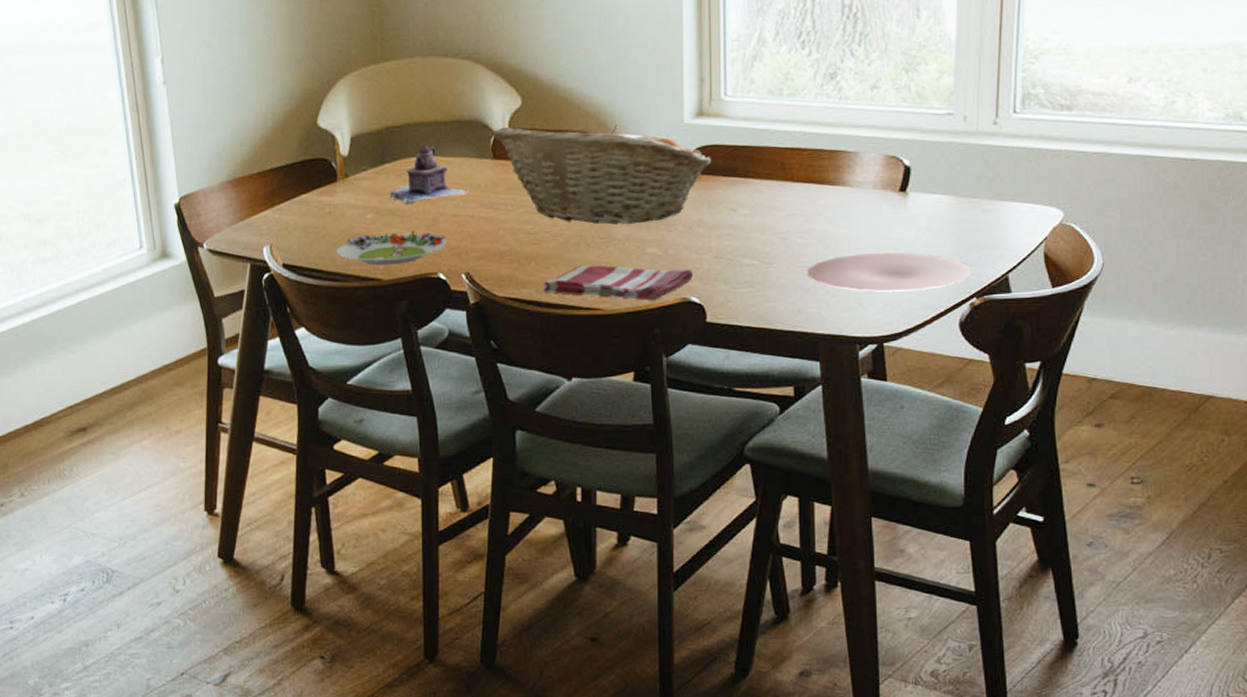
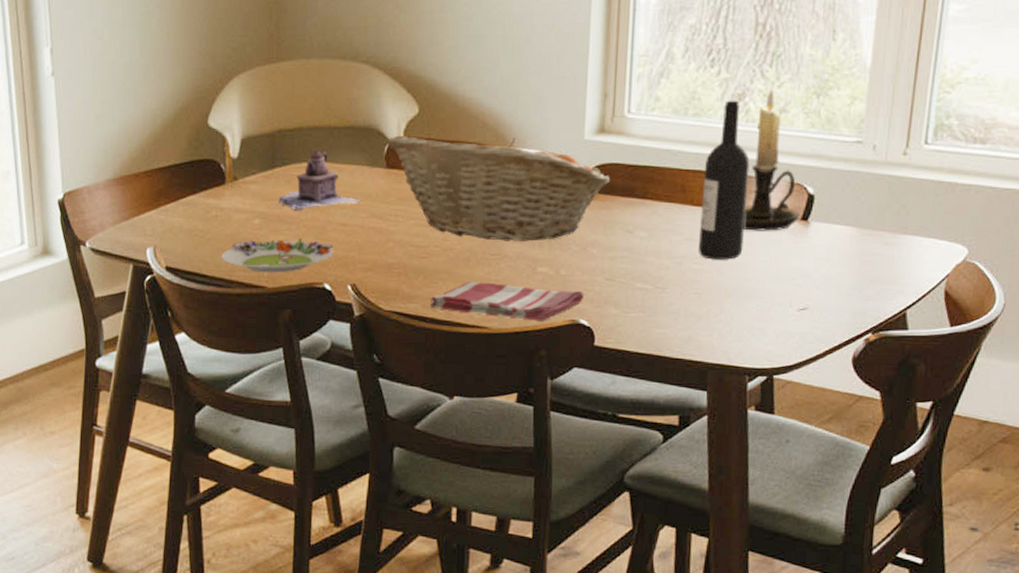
wine bottle: none [802,79,846,233] -> present [699,100,750,260]
plate: present [807,252,973,292] -> none [700,282,871,324]
candle holder: none [843,66,897,204] -> present [743,88,800,231]

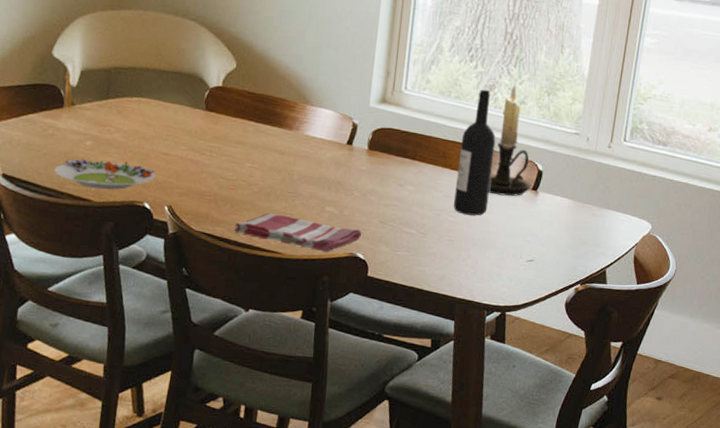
teapot: present [278,150,362,211] -> none [109,88,182,138]
fruit basket: present [387,135,611,241] -> none [207,84,388,185]

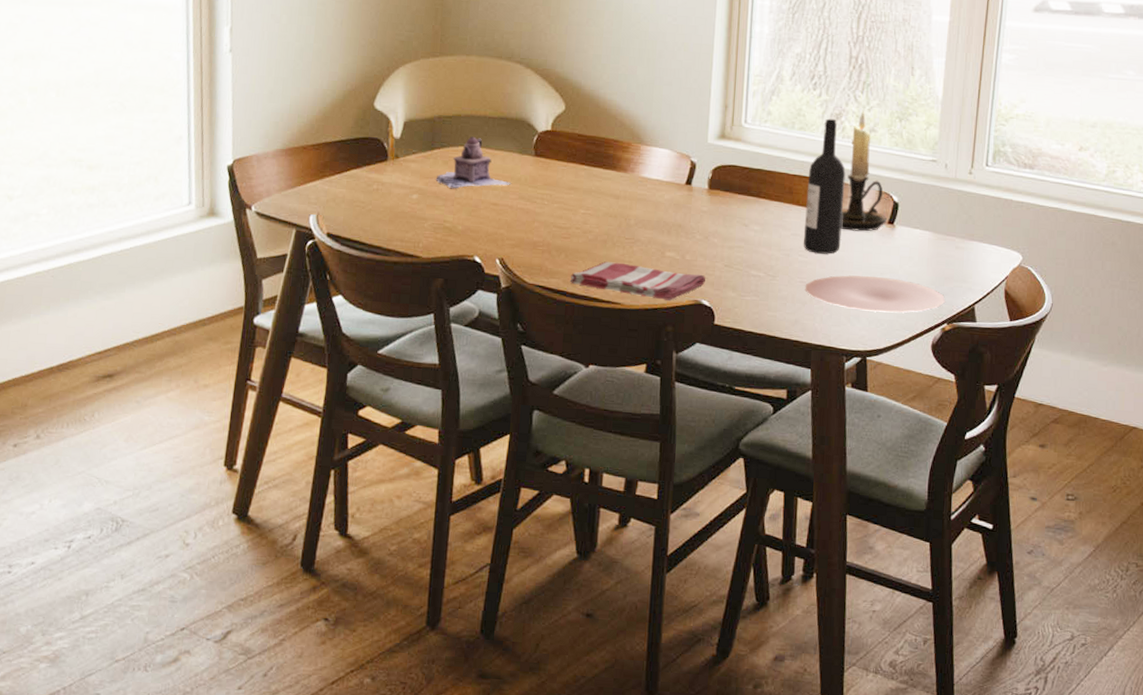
salad plate: present [54,159,155,190] -> none [380,213,485,245]
teapot: none [109,88,182,138] -> present [435,136,512,189]
plate: none [452,236,581,273] -> present [805,275,946,313]

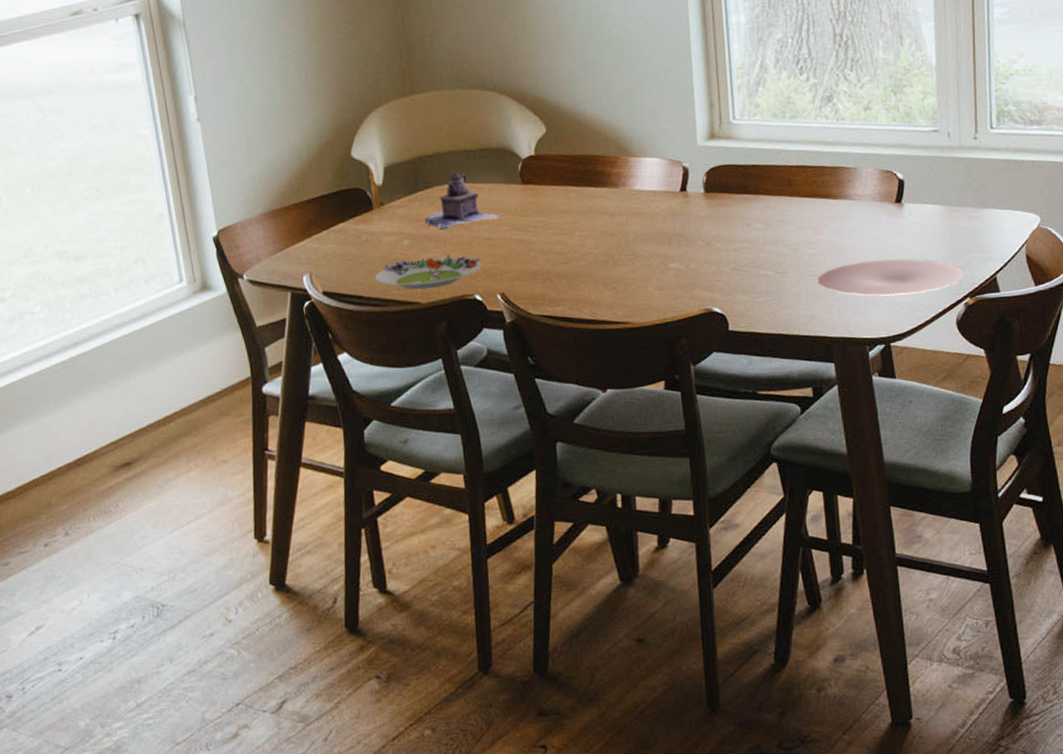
salad plate: none [380,213,485,245] -> present [375,255,481,290]
dish towel: present [569,261,705,301] -> none [575,280,714,313]
wine bottle: present [804,118,846,254] -> none [806,102,849,244]
candle holder: present [840,111,887,232] -> none [845,89,894,216]

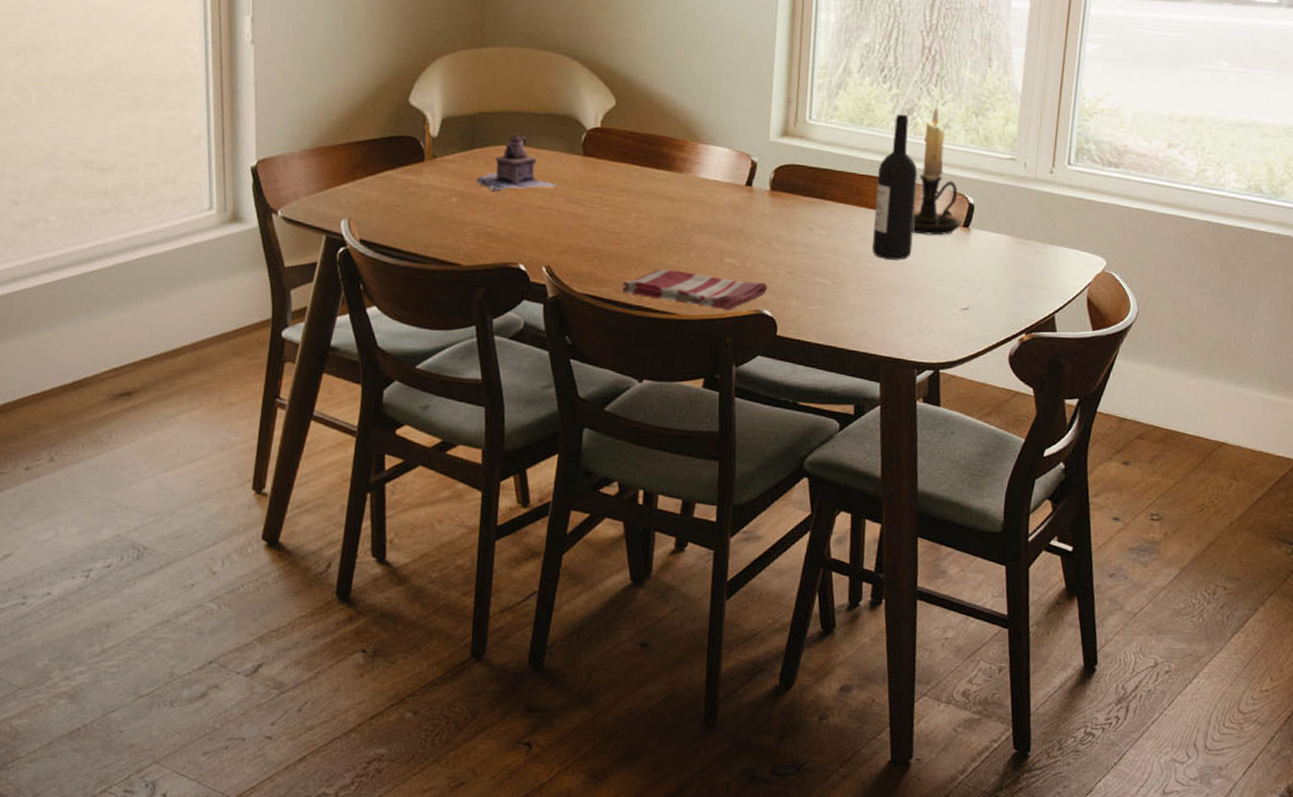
salad plate: present [375,255,481,290] -> none [417,218,529,252]
dish towel: none [575,280,714,313] -> present [621,269,767,310]
wine bottle: none [806,102,849,244] -> present [872,114,918,260]
plate: present [817,258,966,296] -> none [873,282,1024,323]
candle holder: none [845,89,894,216] -> present [912,105,962,236]

